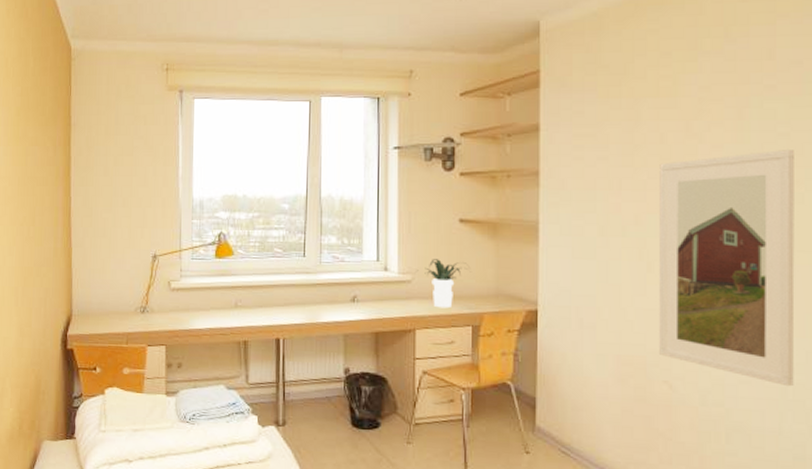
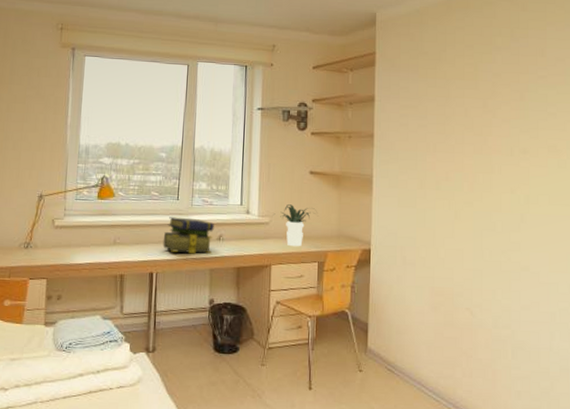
stack of books: none [289,276,347,318] -> present [163,217,214,254]
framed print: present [659,150,795,387] -> none [463,126,560,312]

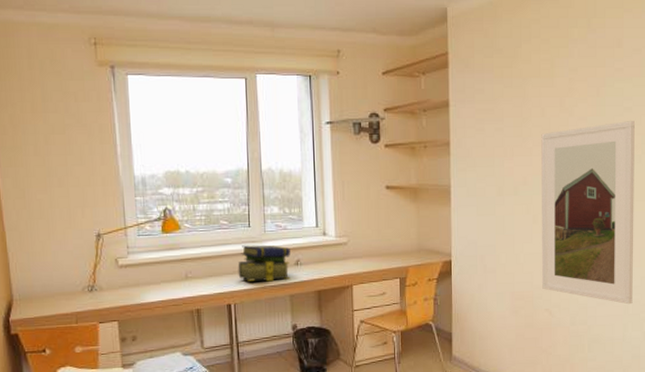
potted plant: present [273,204,316,247] -> none [351,222,395,265]
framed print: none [463,126,560,312] -> present [541,121,635,305]

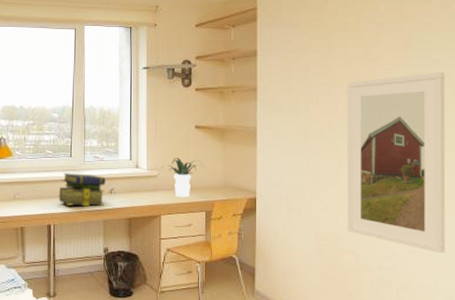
potted plant: none [351,222,395,265] -> present [161,158,202,198]

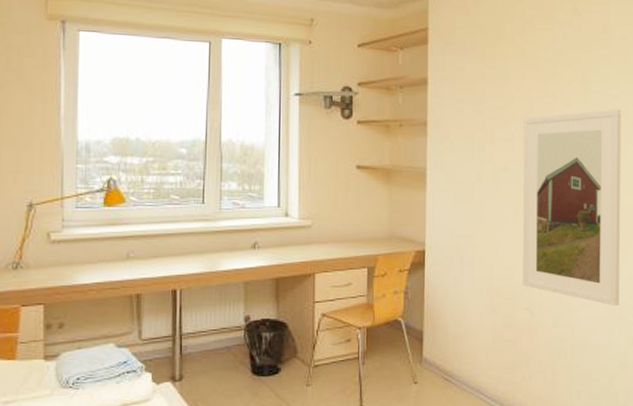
stack of books: present [59,173,106,207] -> none [187,224,248,266]
potted plant: present [161,158,202,198] -> none [316,204,364,252]

